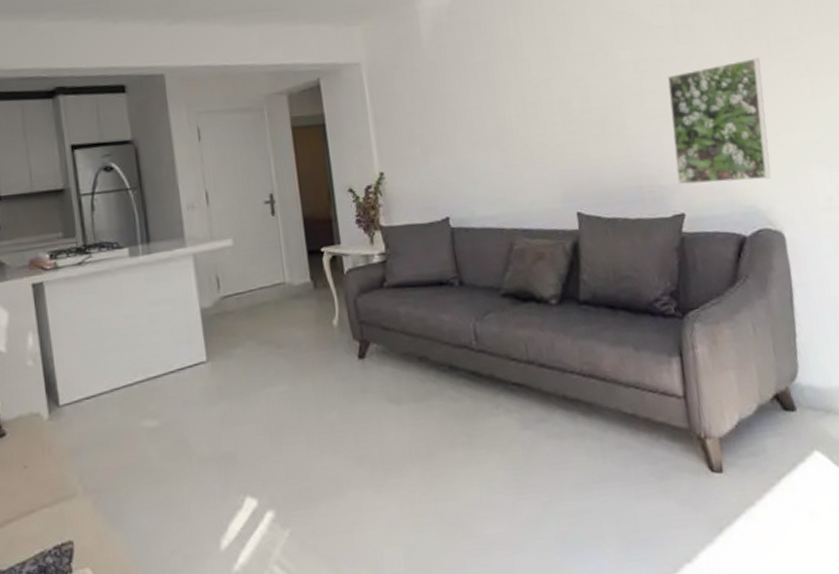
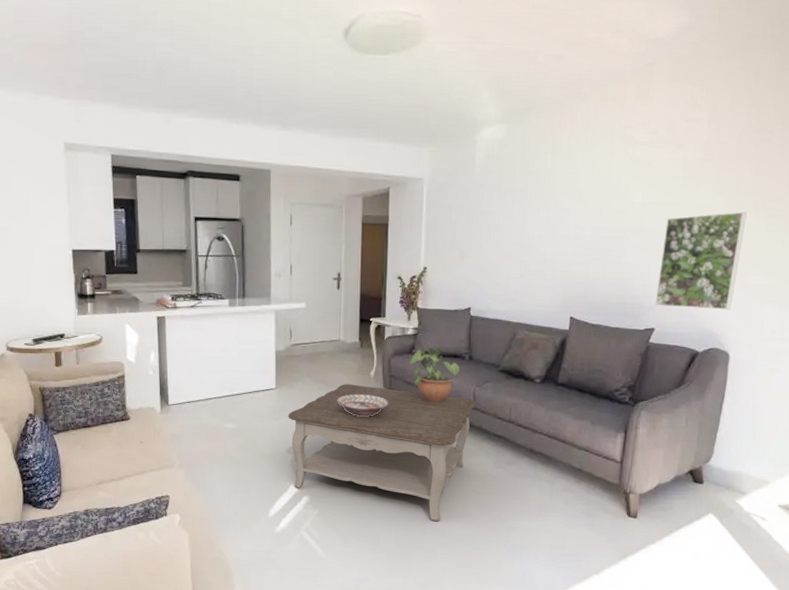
coffee table: none [229,338,481,520] -> present [288,384,476,521]
decorative bowl: none [293,352,364,385] -> present [337,394,389,417]
potted plant: none [379,269,451,351] -> present [408,342,461,403]

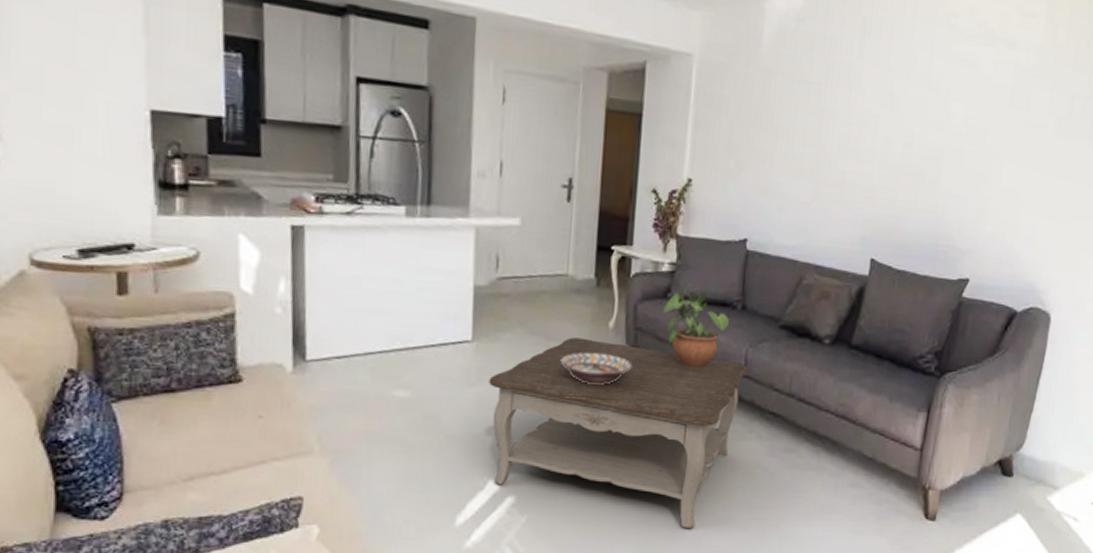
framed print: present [655,211,747,310] -> none [971,137,1080,261]

